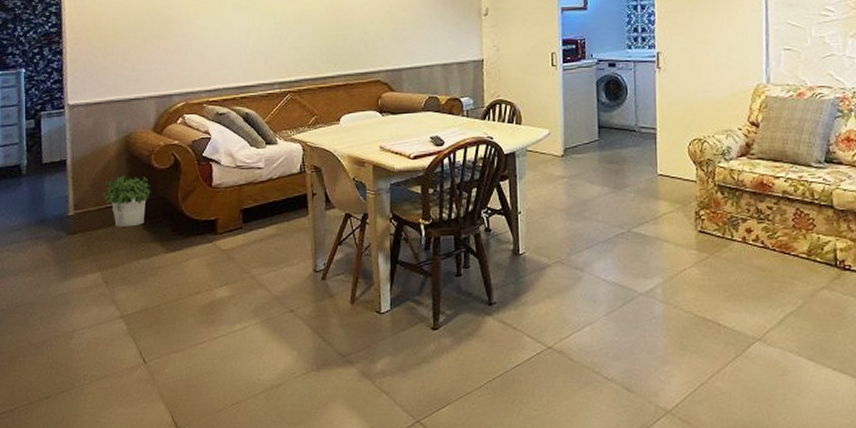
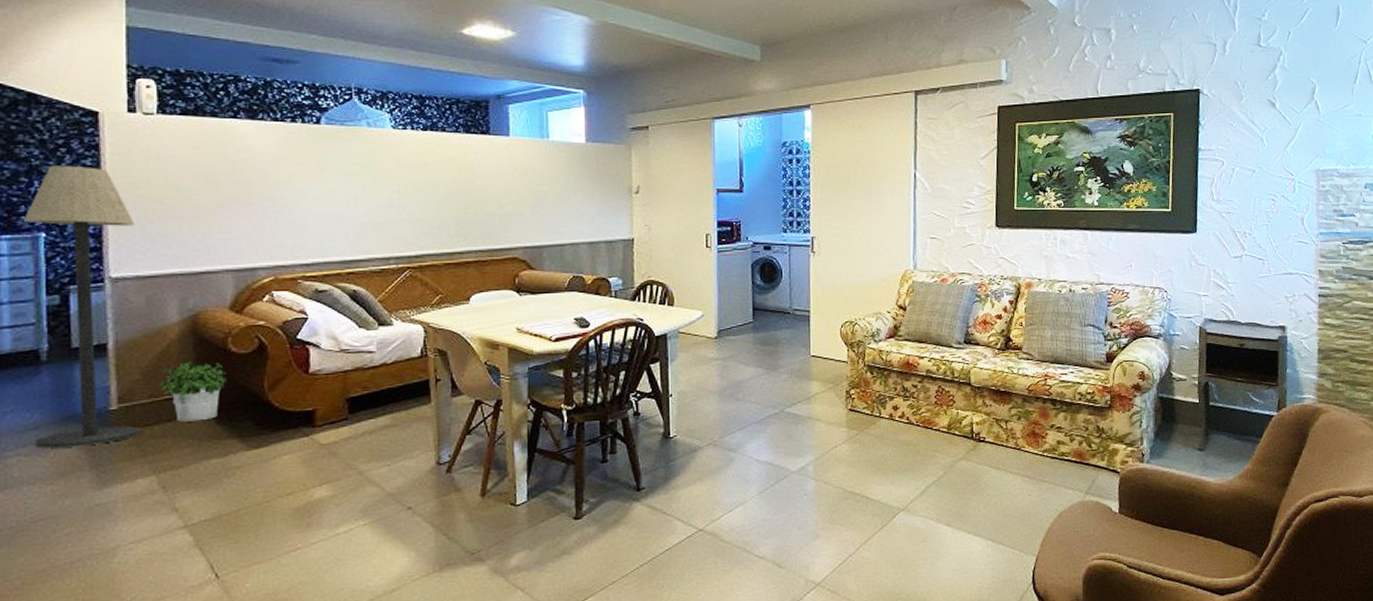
floor lamp: none [10,12,90,246] -> present [22,165,141,449]

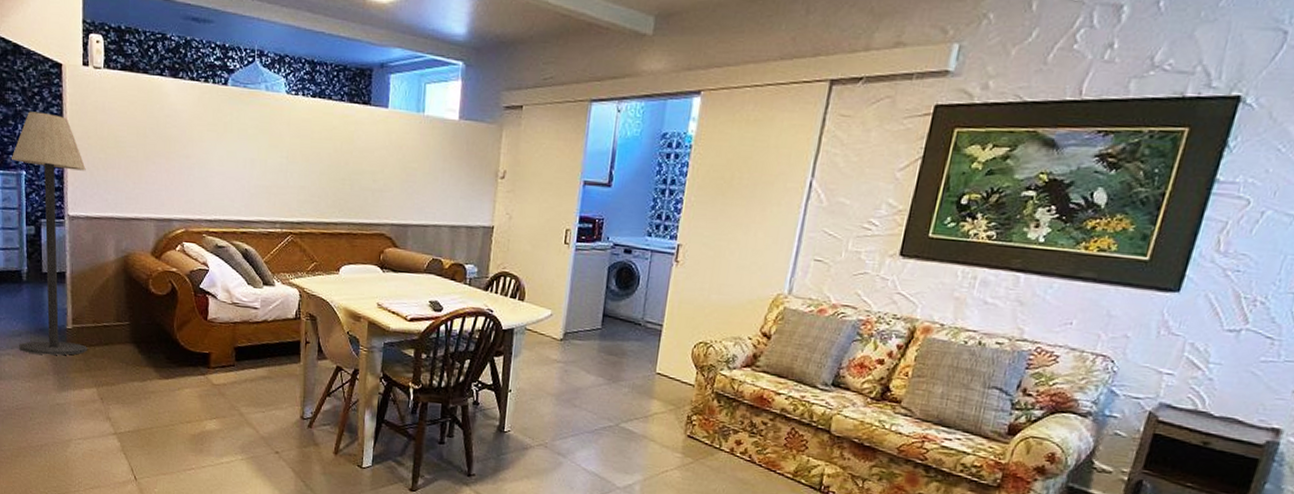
potted plant: present [158,362,228,422] -> none [99,296,148,349]

